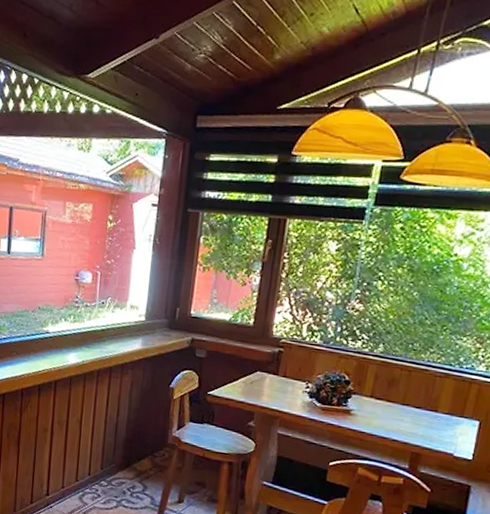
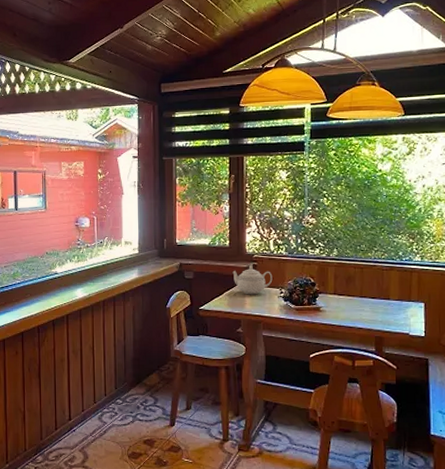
teapot: none [252,351,300,386] -> present [232,265,273,295]

